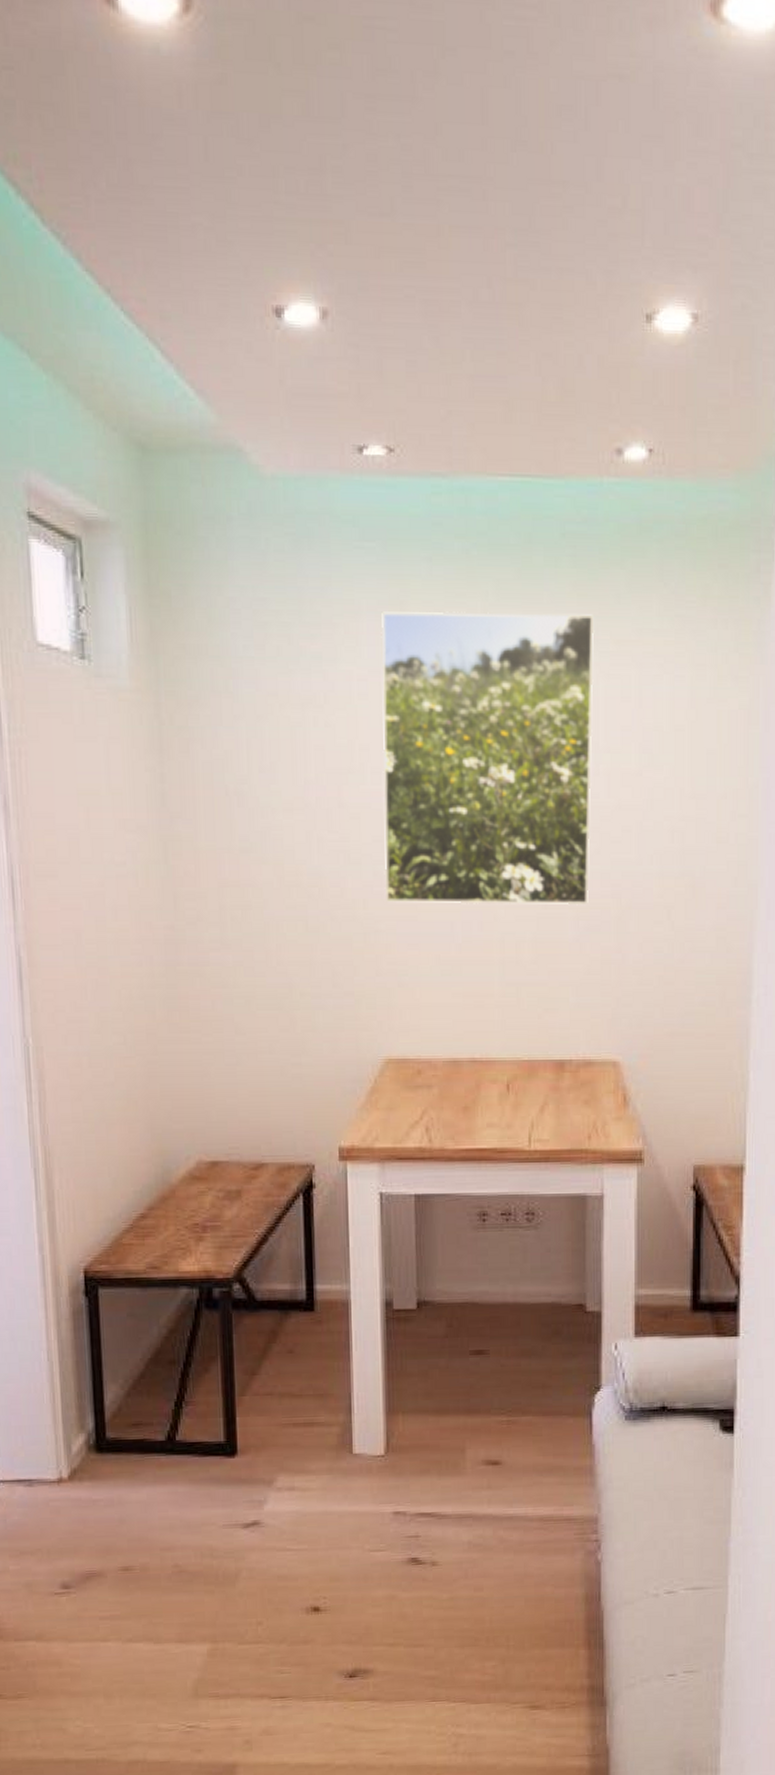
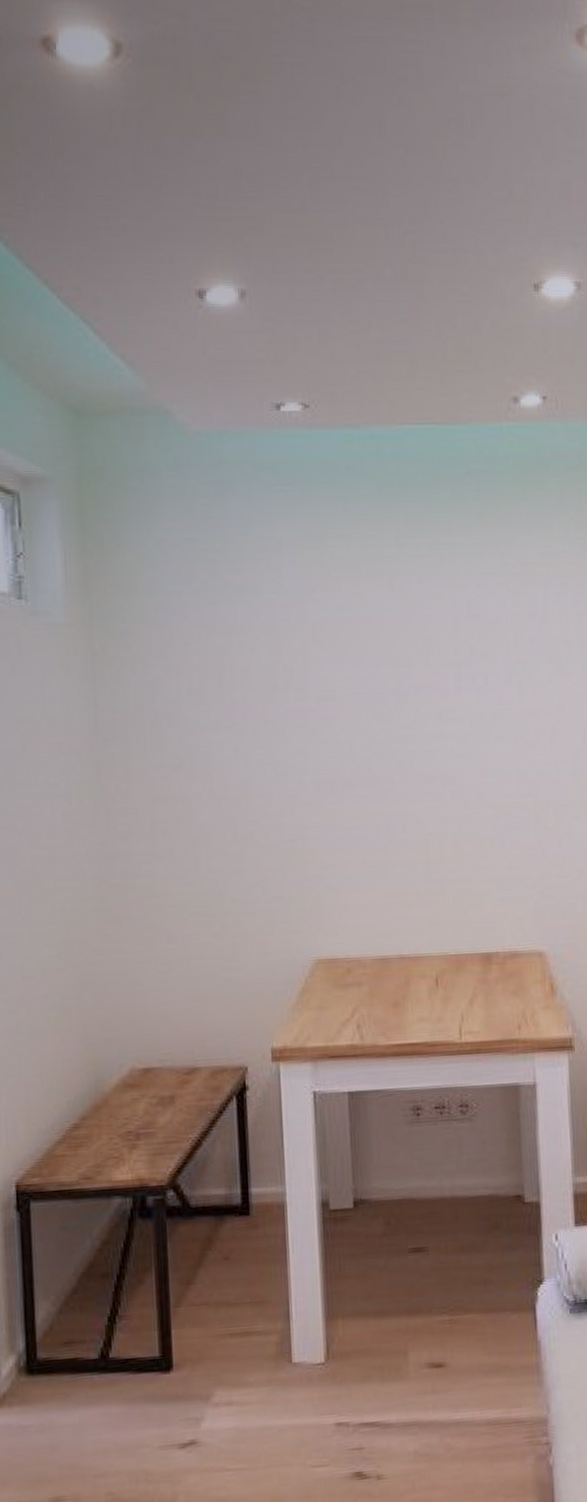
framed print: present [381,611,595,906] -> none [301,541,508,810]

